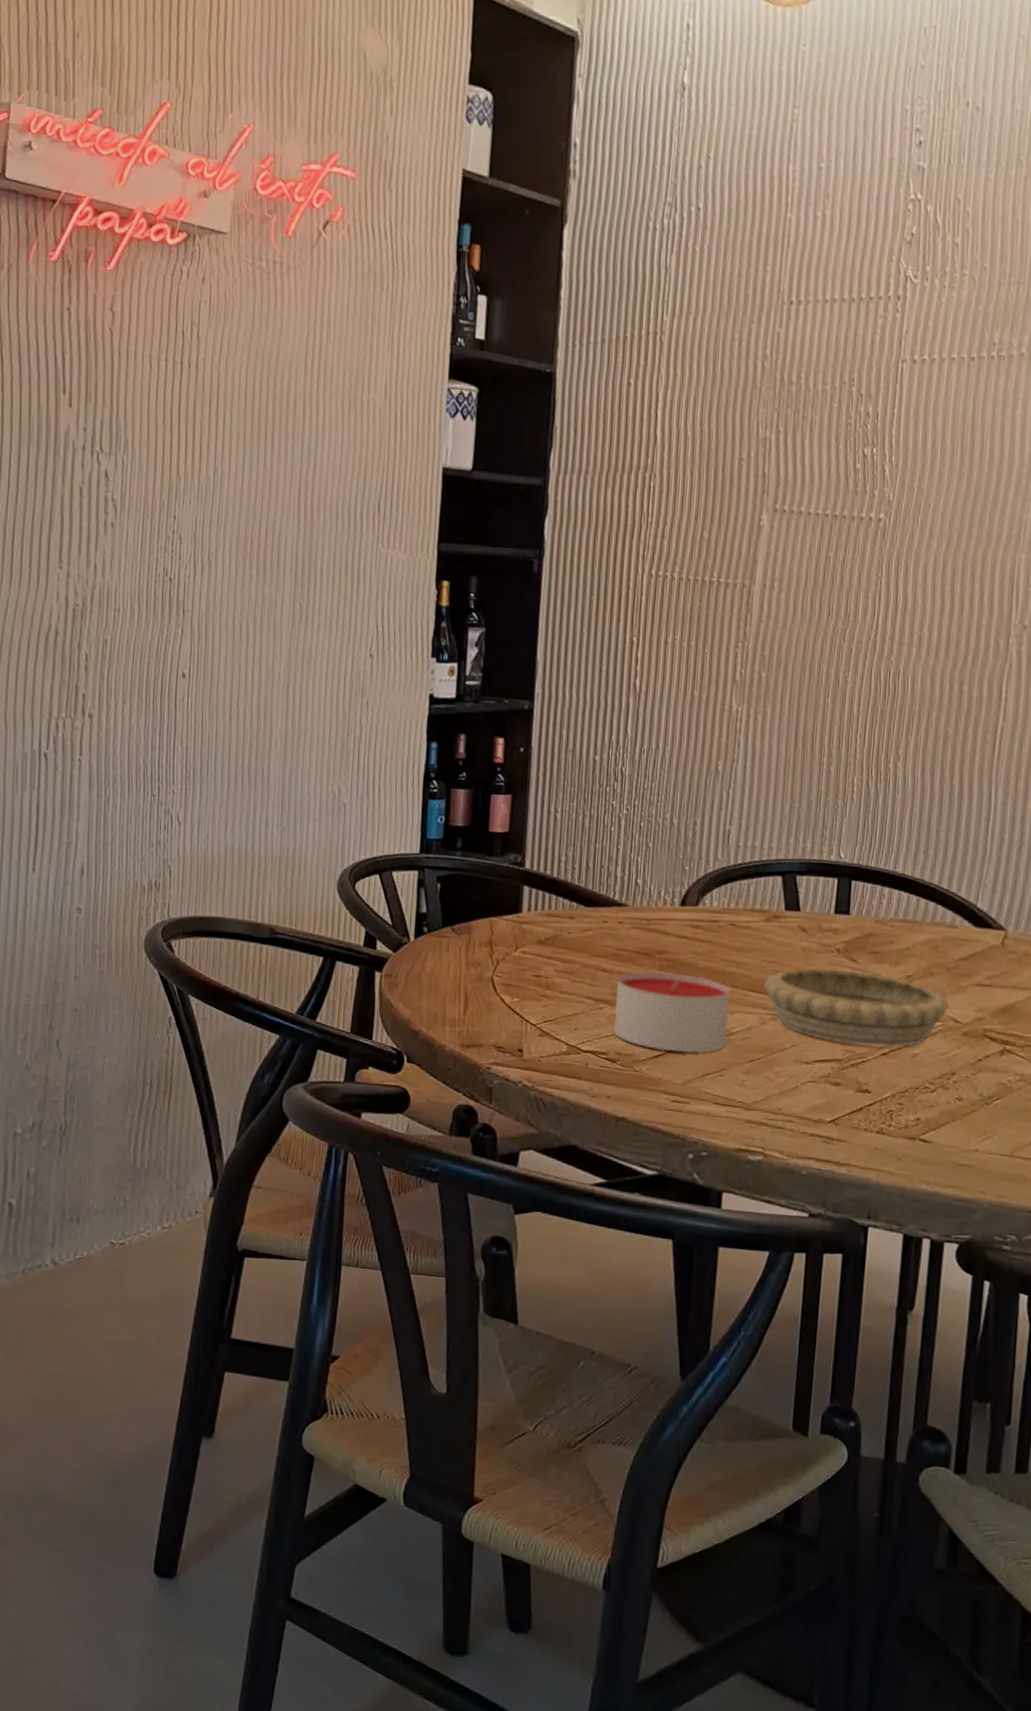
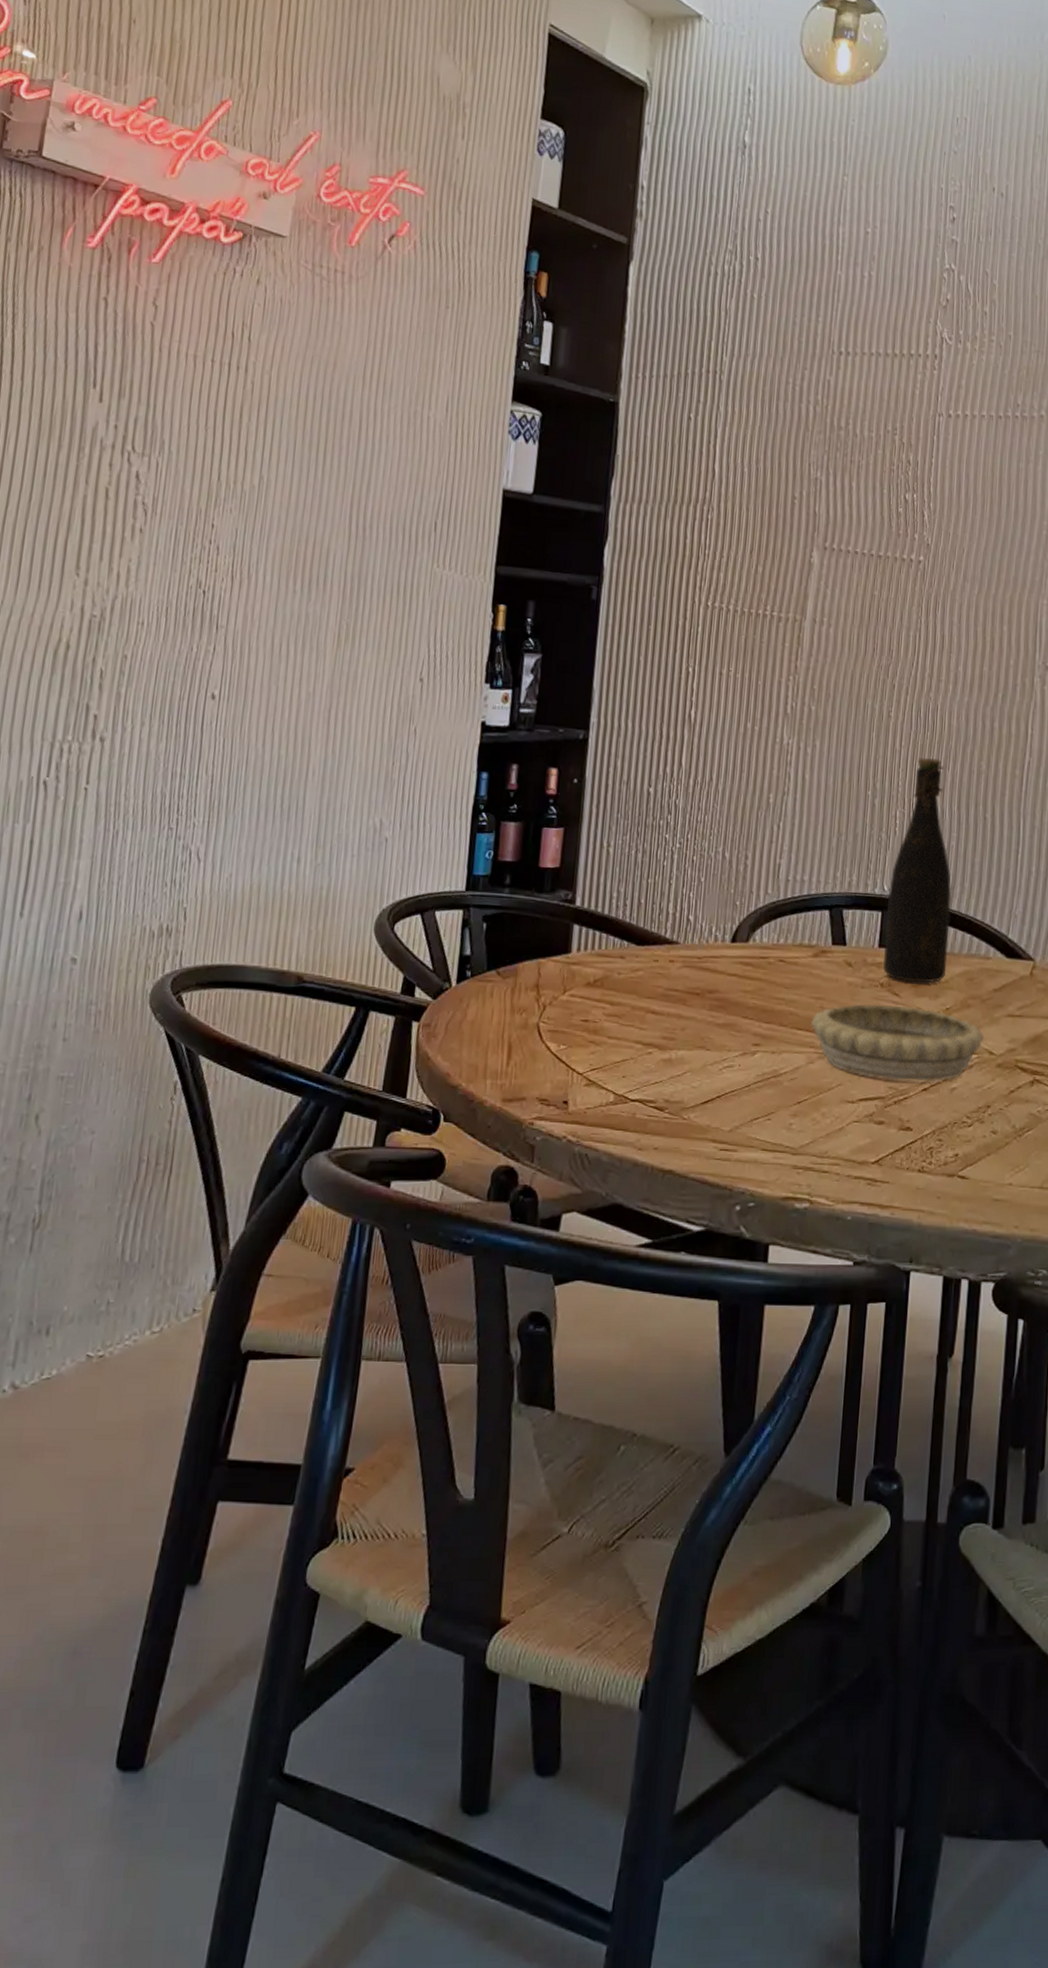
candle: present [614,971,731,1053] -> none [663,1012,779,1097]
bottle: none [840,723,915,950] -> present [883,758,952,983]

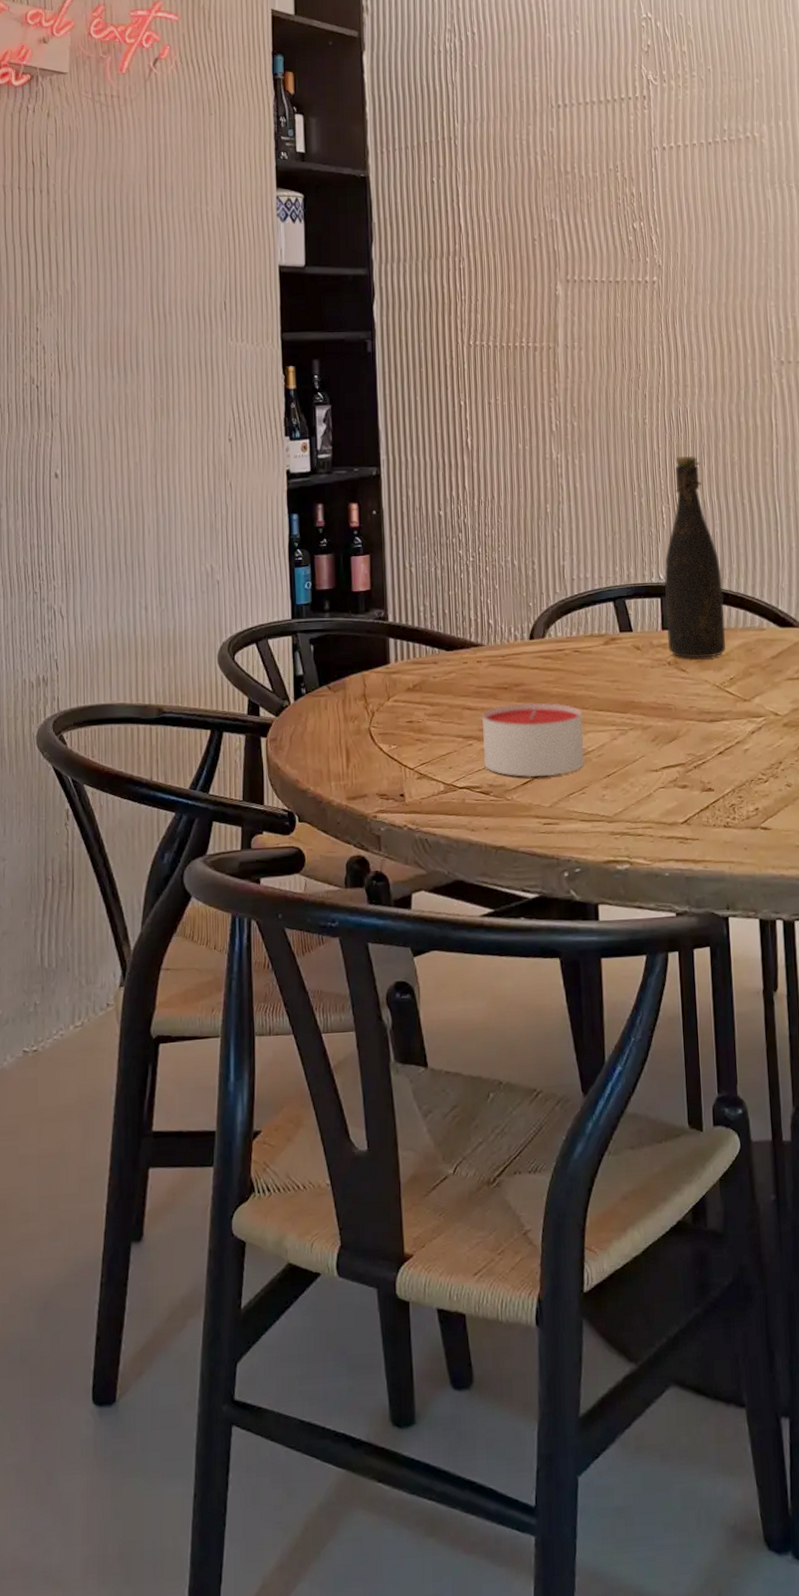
candle: none [663,1012,779,1097] -> present [482,702,585,778]
decorative bowl: present [811,1004,985,1082] -> none [610,680,769,748]

